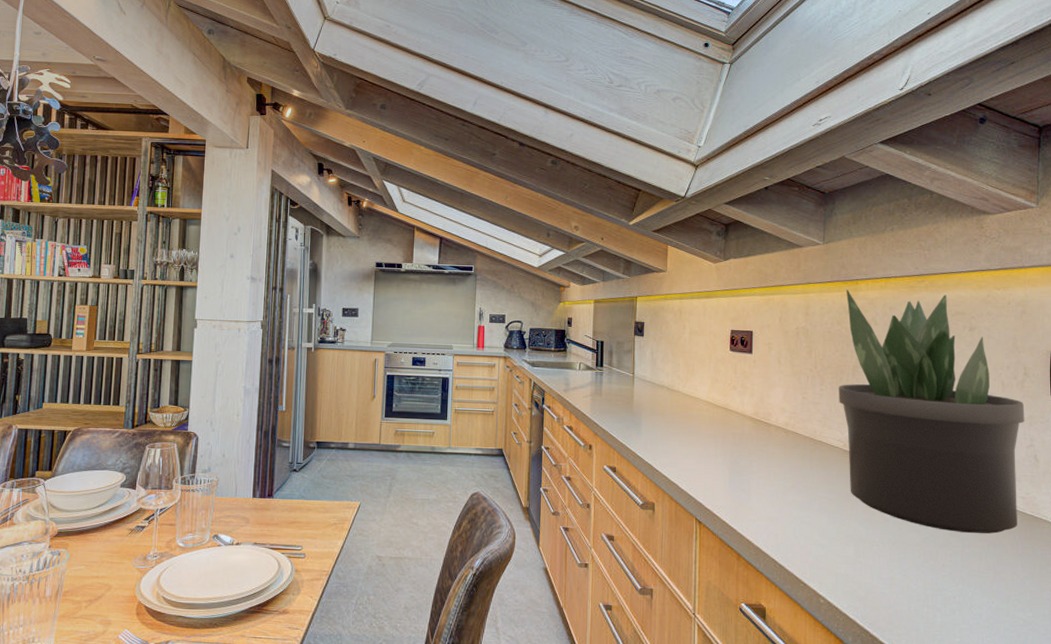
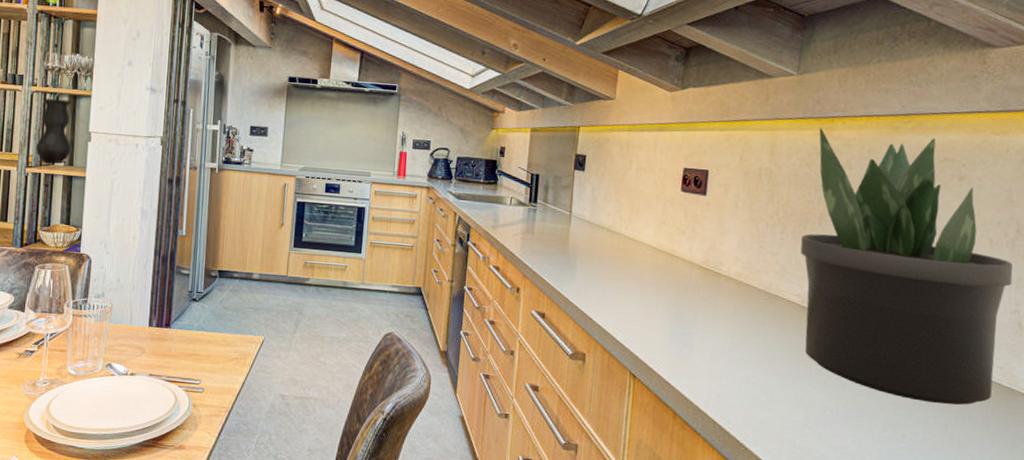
vase: none [145,290,180,349] -> present [35,98,73,163]

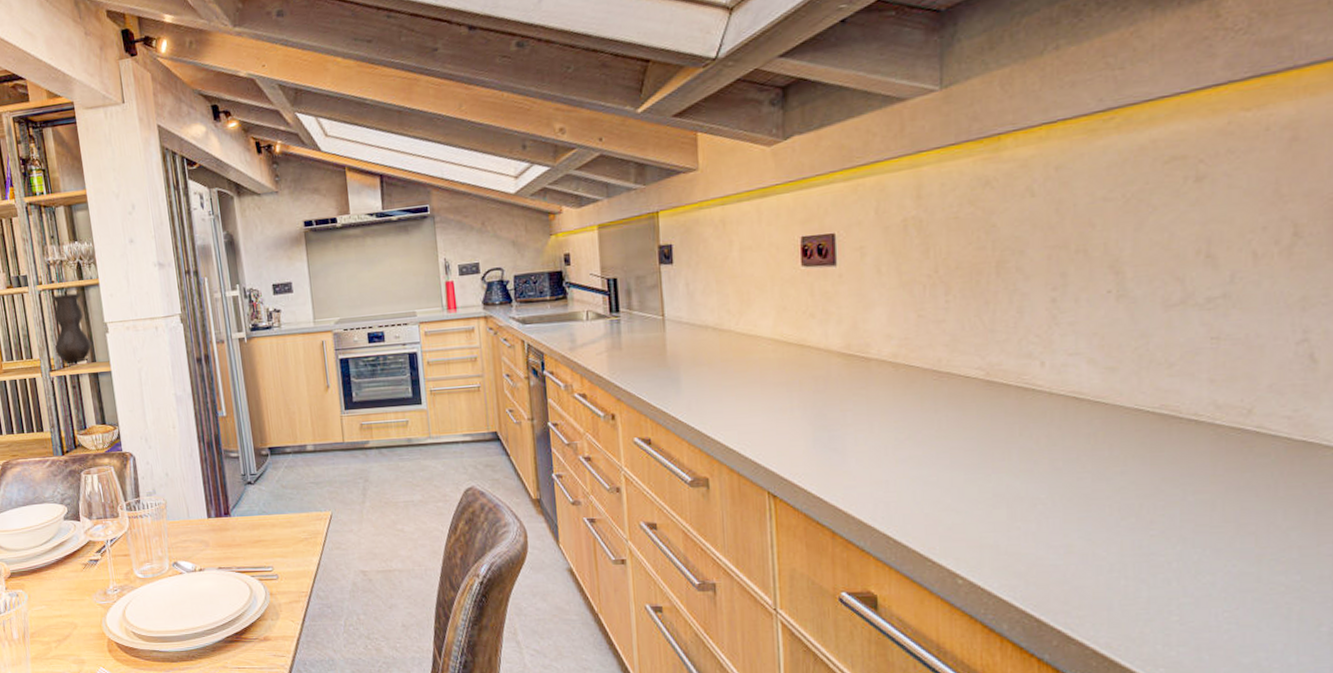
planter: present [800,128,1013,405] -> none [975,133,1294,475]

